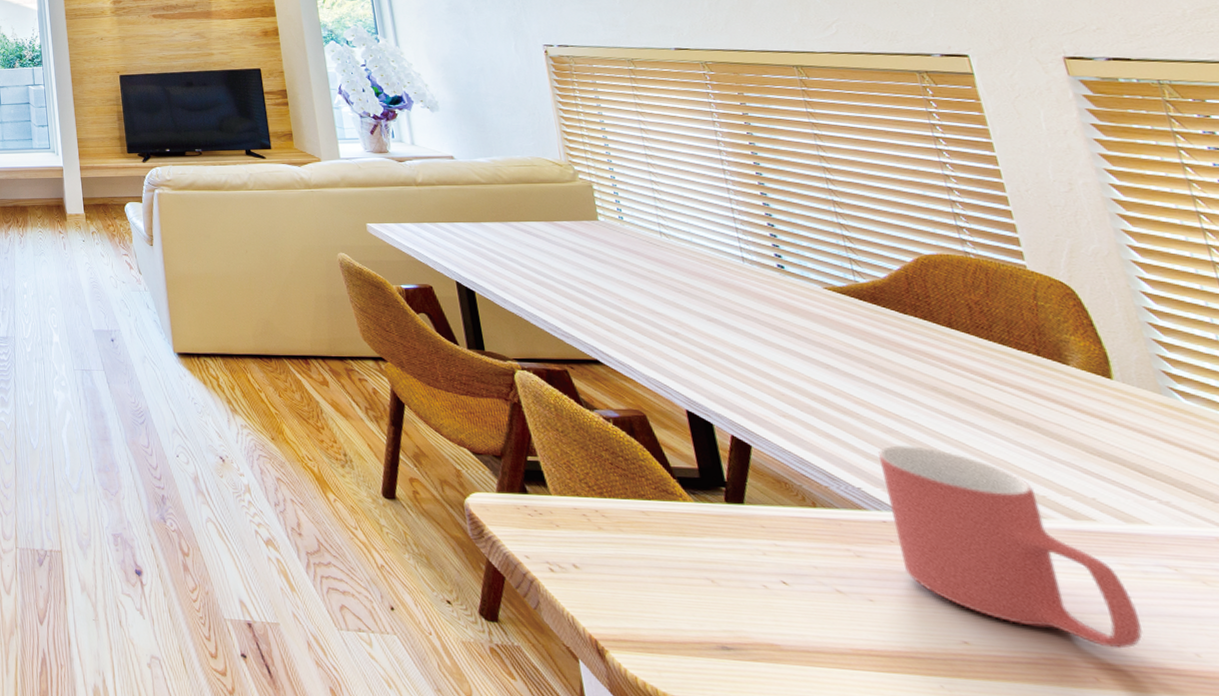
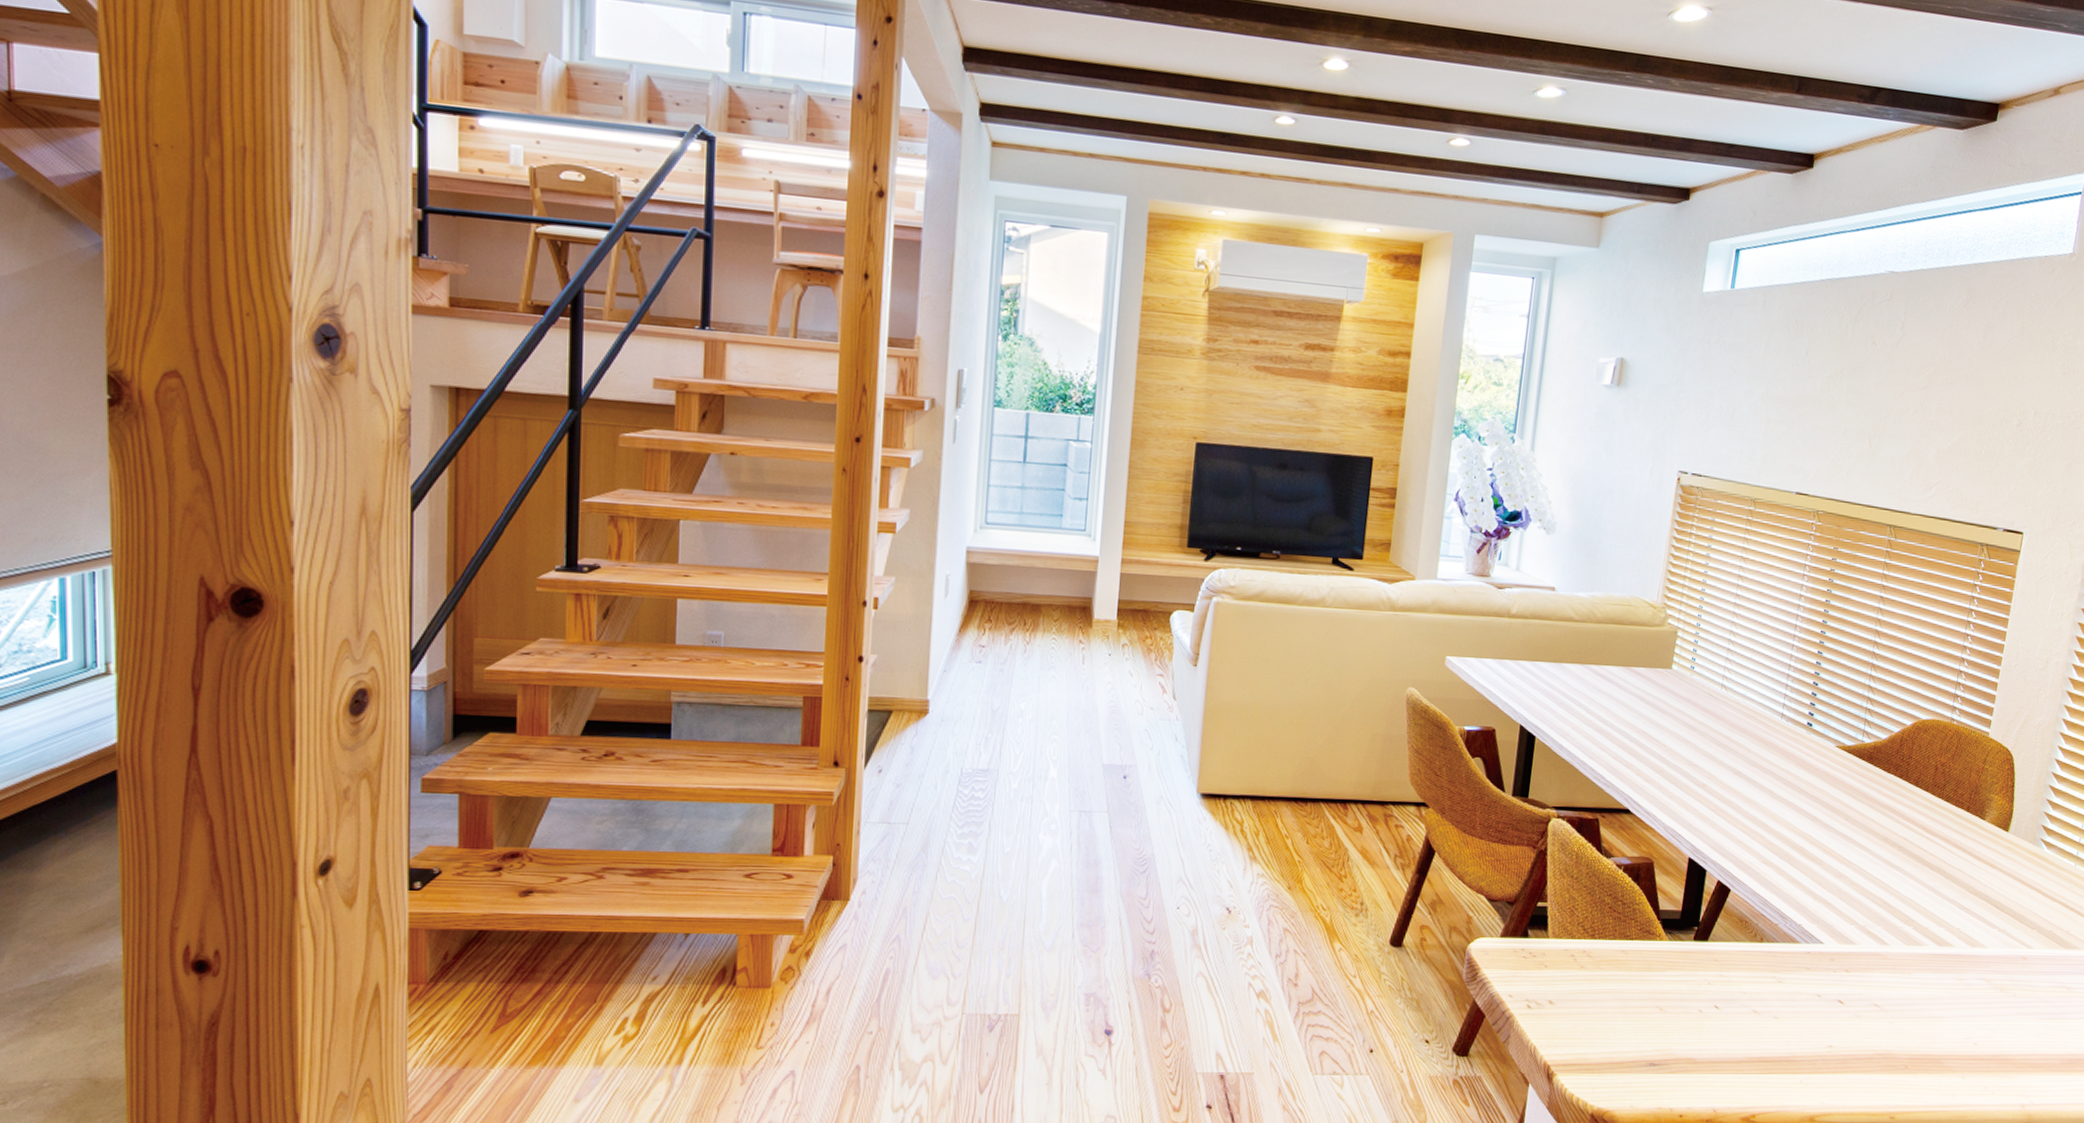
mug: present [878,445,1143,649] -> none [1808,888,1952,1043]

